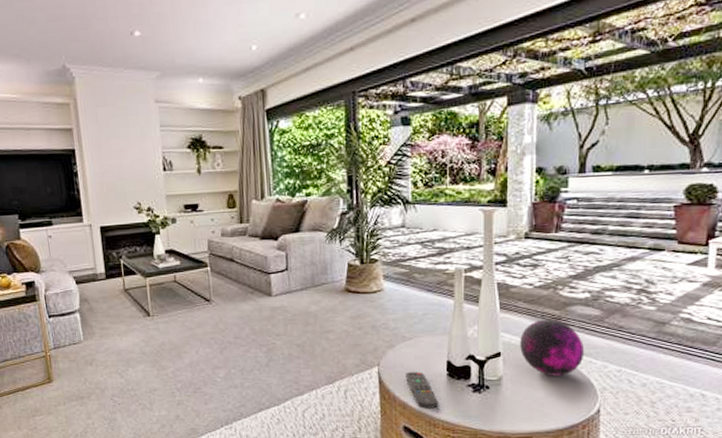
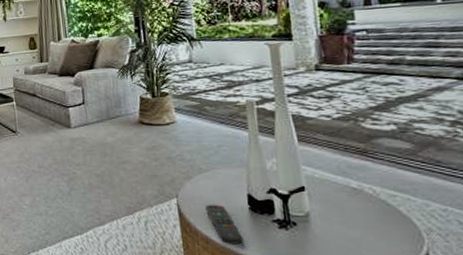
decorative orb: present [519,319,585,376] -> none [323,152,401,214]

